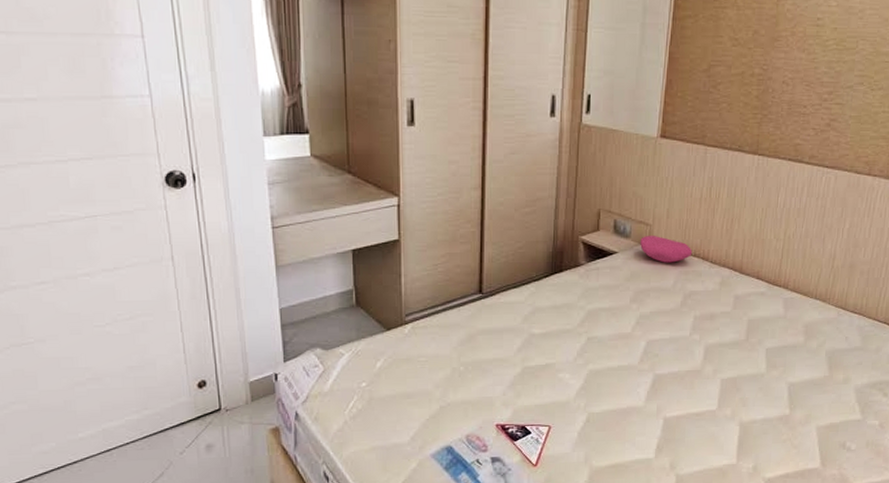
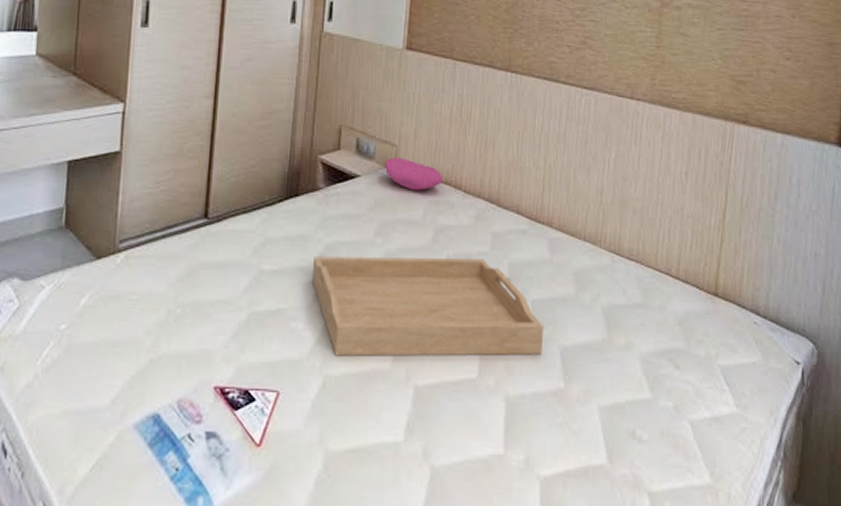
serving tray: none [576,317,775,398] -> present [311,256,544,356]

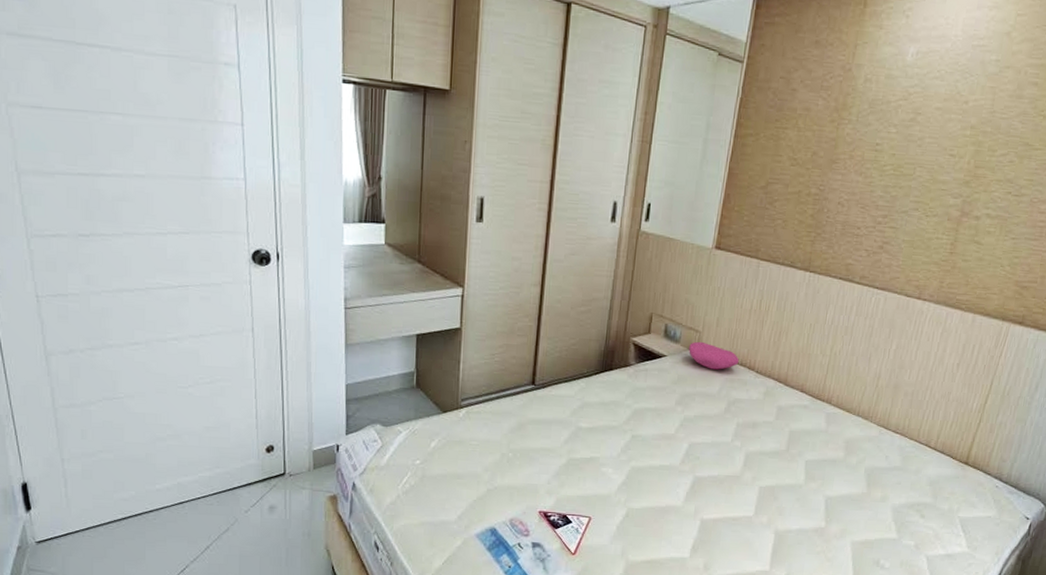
serving tray: present [311,256,544,356] -> none [620,418,814,502]

